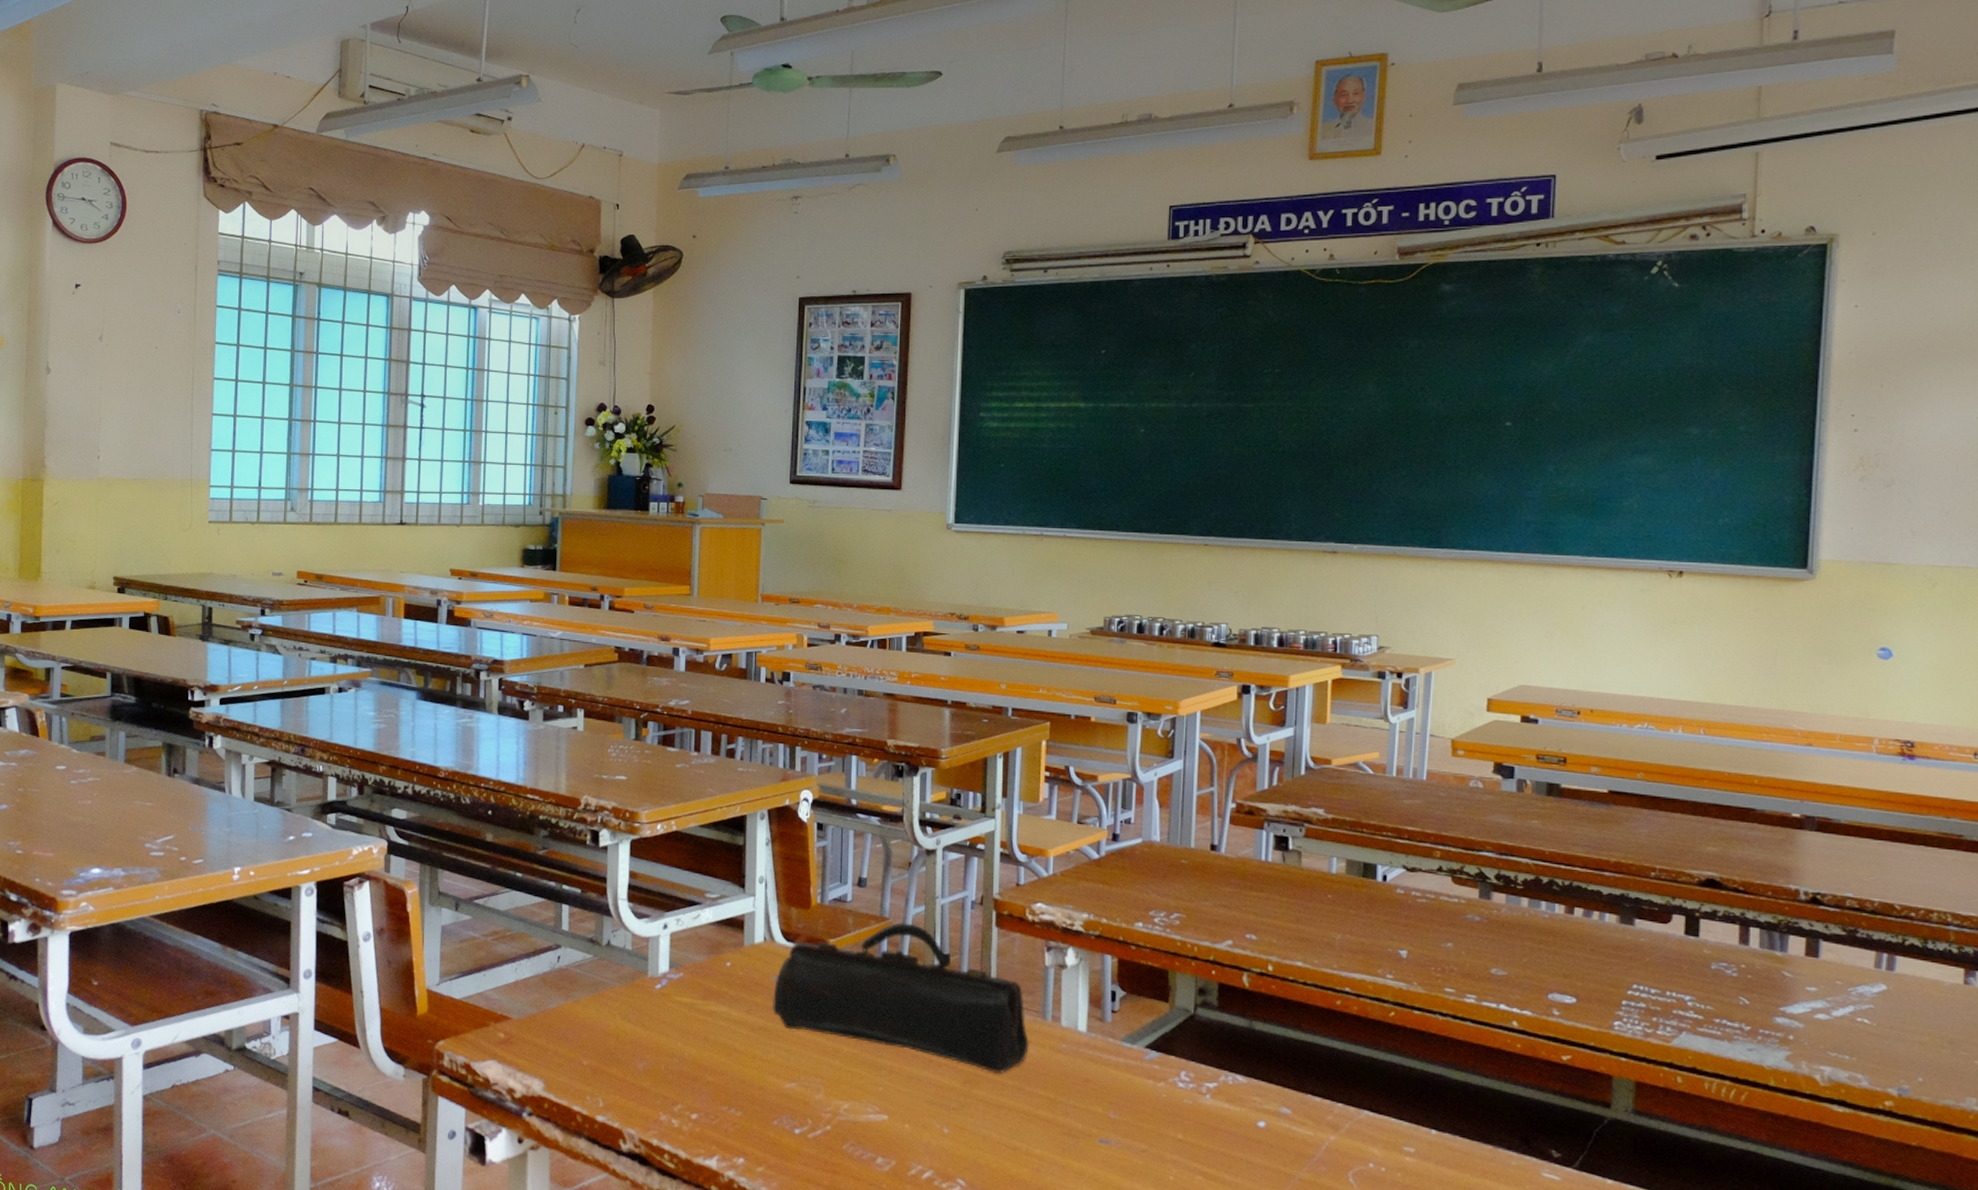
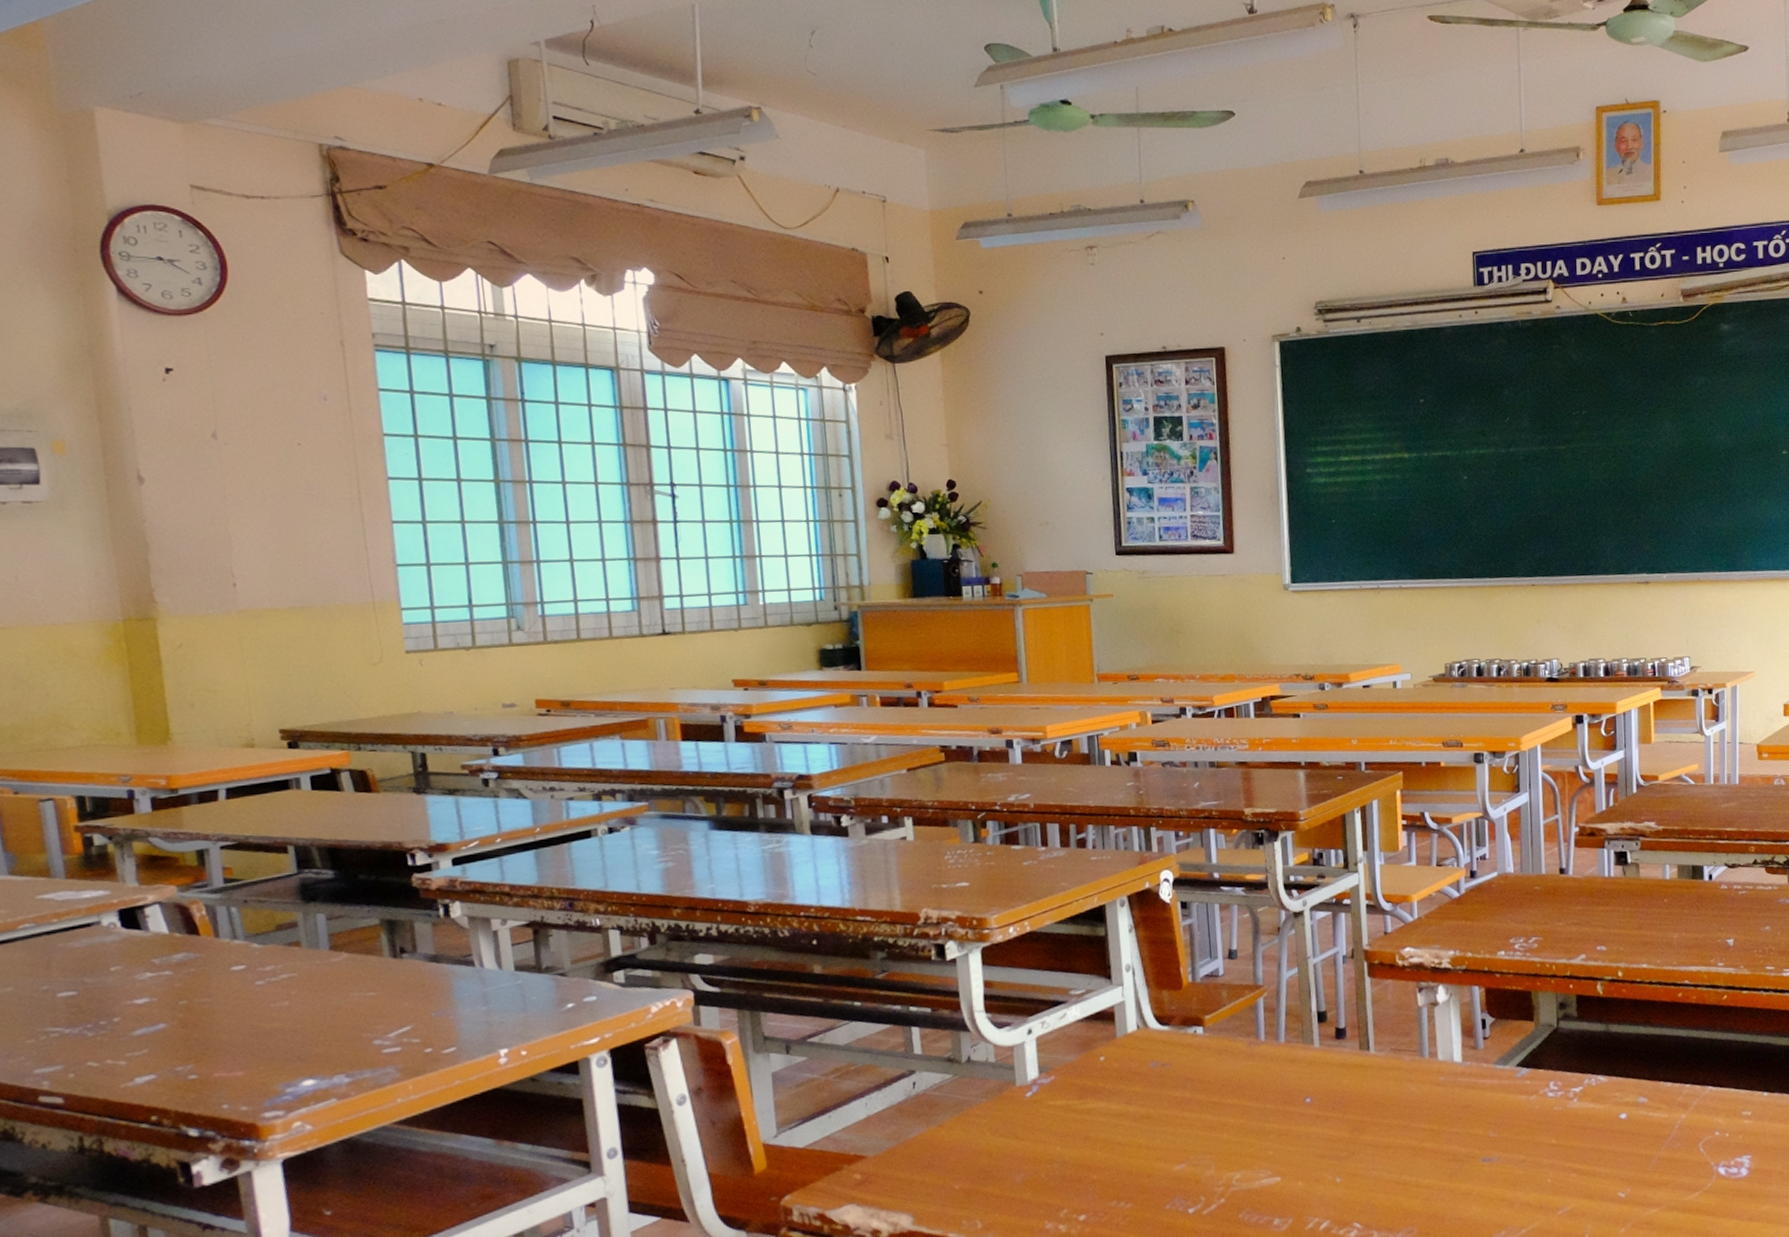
pencil case: present [771,923,1030,1074] -> none [1152,987,1411,1117]

